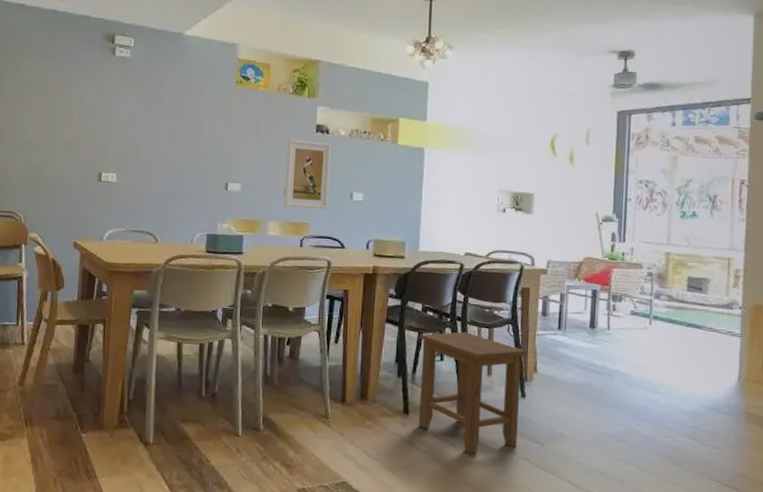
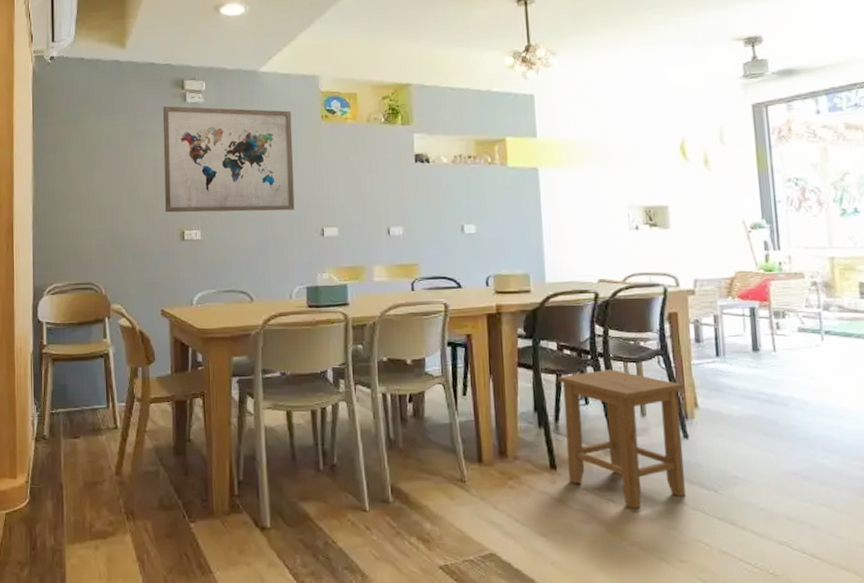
wall art: none [86,57,210,164] -> present [163,106,295,213]
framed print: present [284,139,332,209] -> none [385,172,437,248]

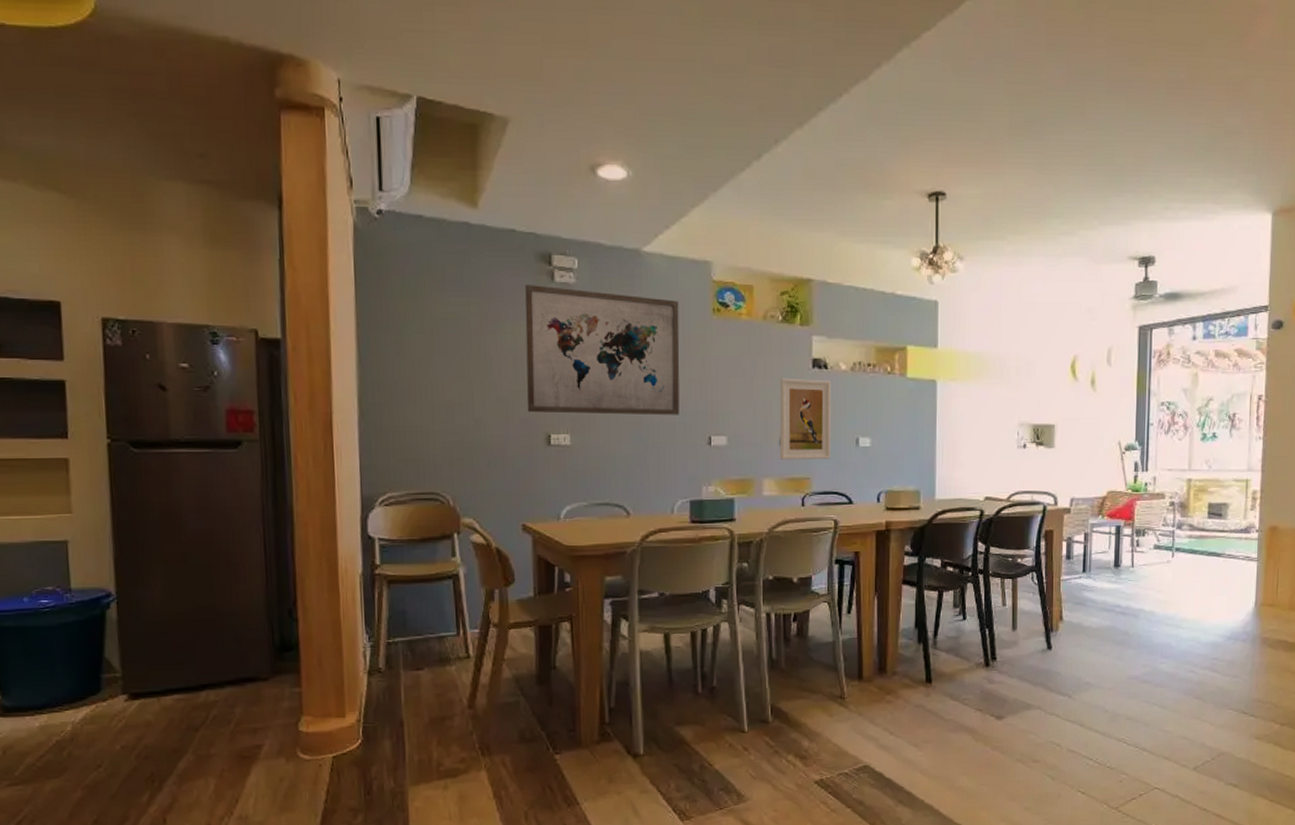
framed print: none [385,172,437,248] -> present [779,378,832,460]
stool: present [557,368,686,509] -> none [938,584,1052,716]

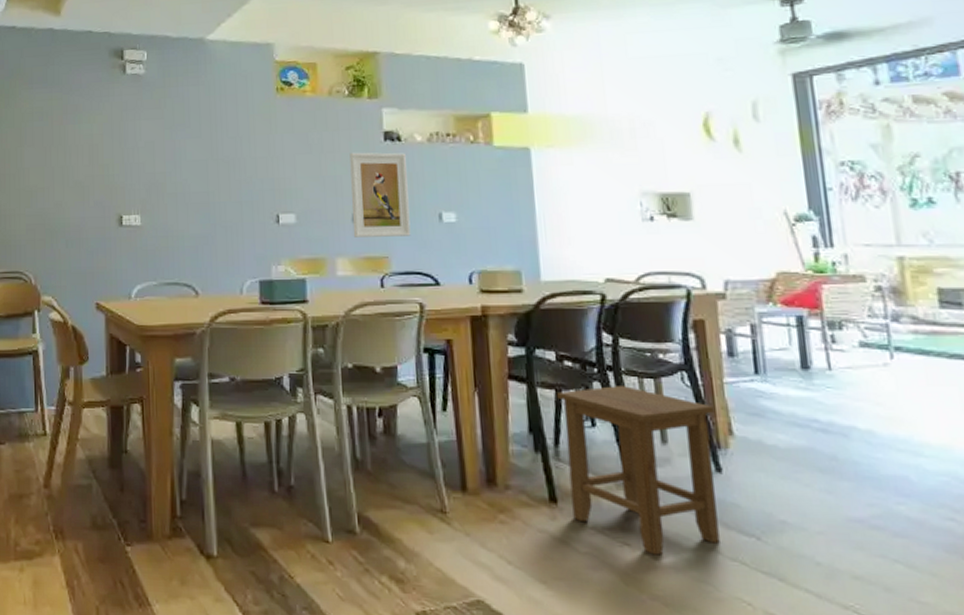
wall art: present [525,285,680,415] -> none [100,78,246,195]
stool: none [938,584,1052,716] -> present [556,384,720,555]

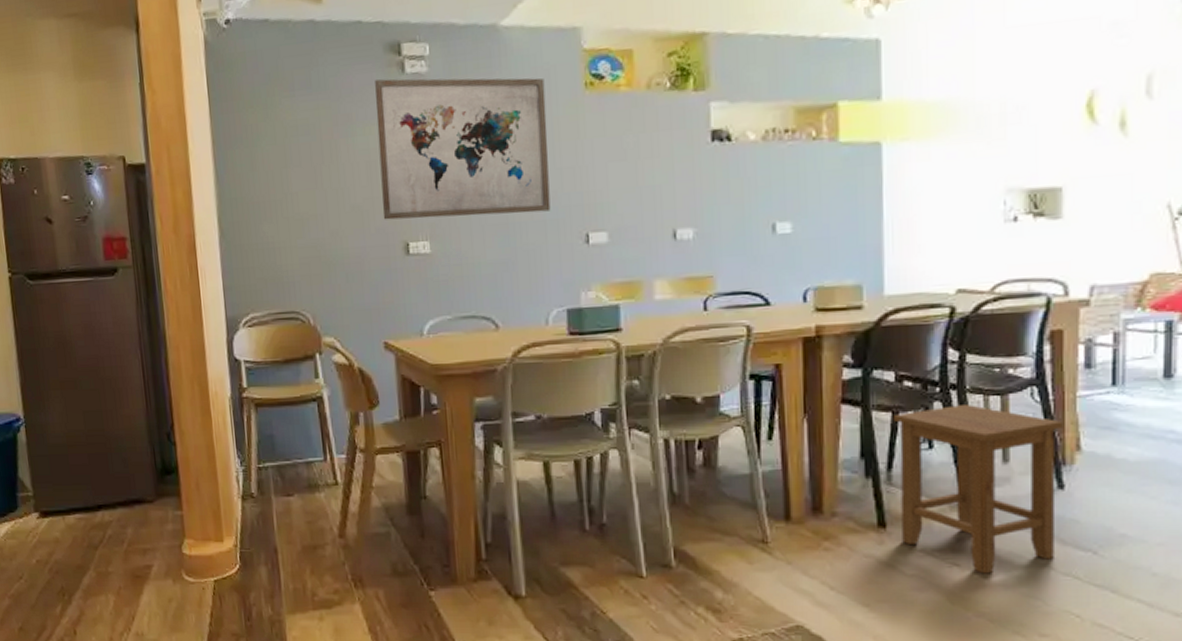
wall art: none [100,78,246,195] -> present [375,78,551,220]
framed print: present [349,152,411,237] -> none [671,154,739,256]

